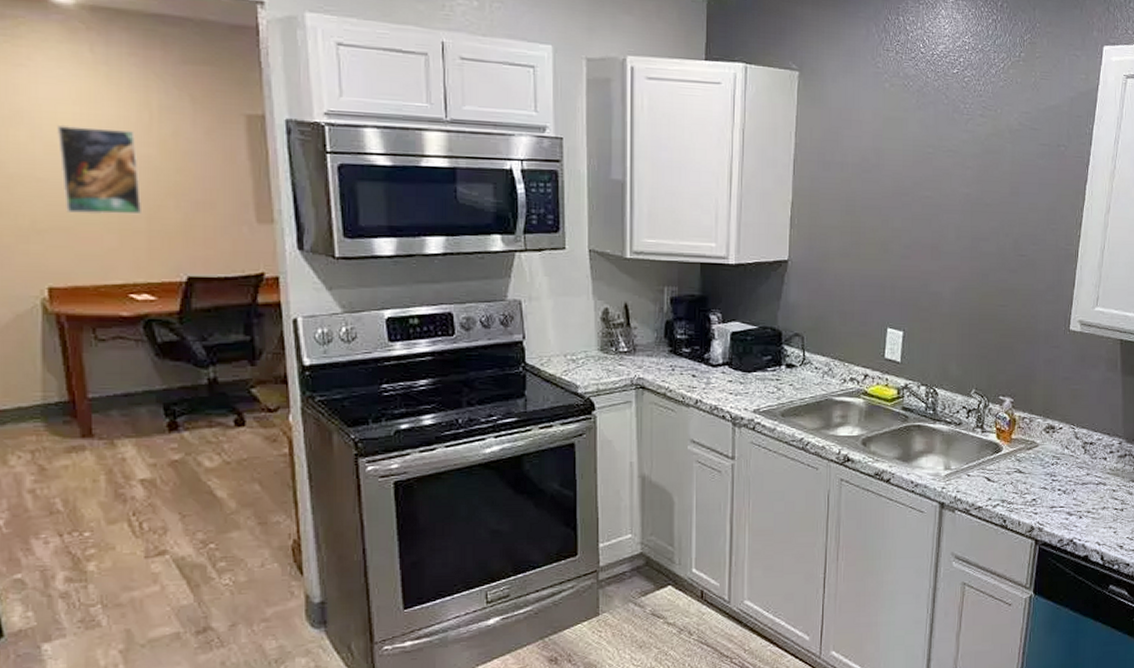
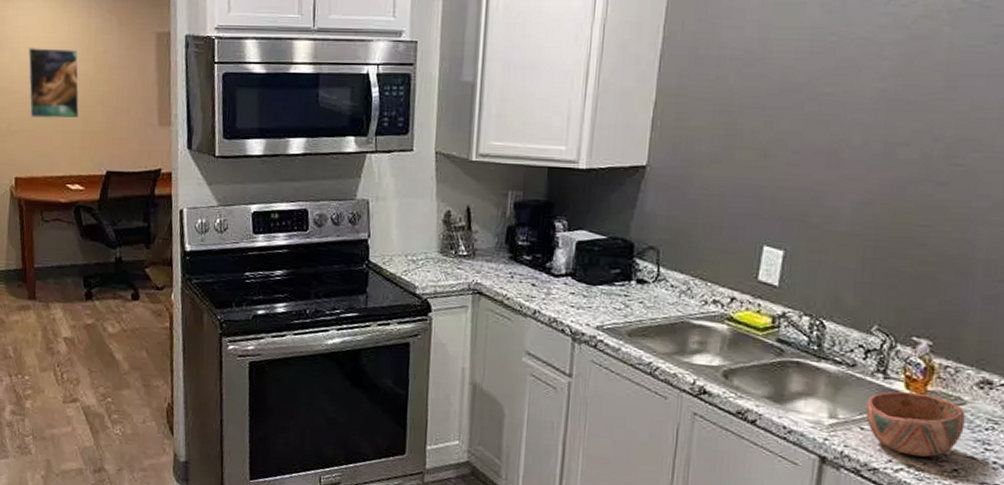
bowl: none [970,441,1038,492] -> present [865,391,966,457]

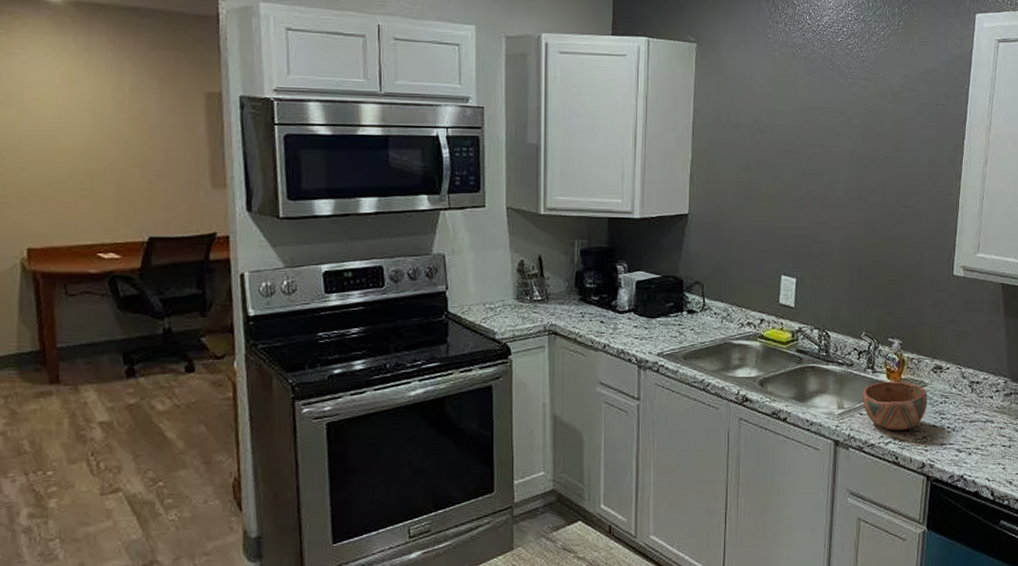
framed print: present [28,47,79,119] -> none [42,104,111,183]

